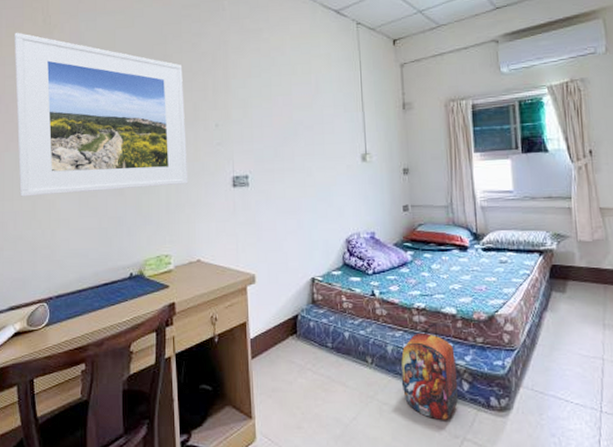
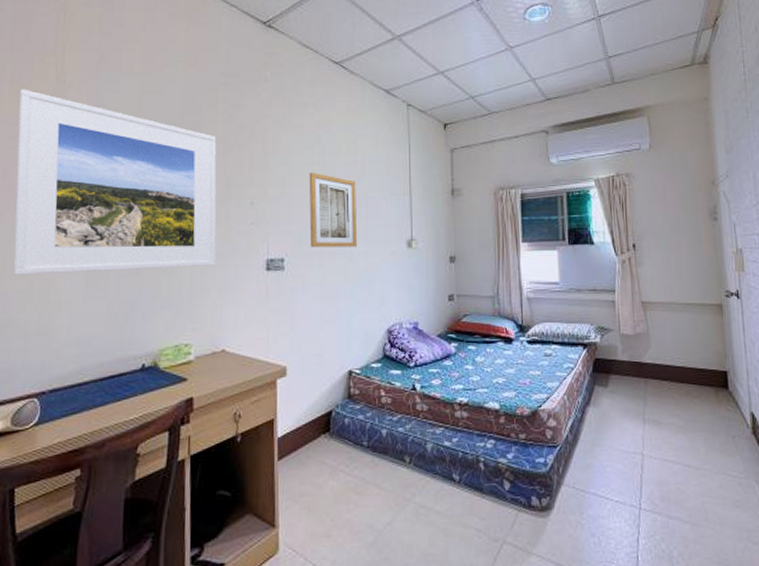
wall art: none [267,93,315,165] -> present [309,172,358,248]
backpack: present [401,324,459,420] -> none [440,419,499,522]

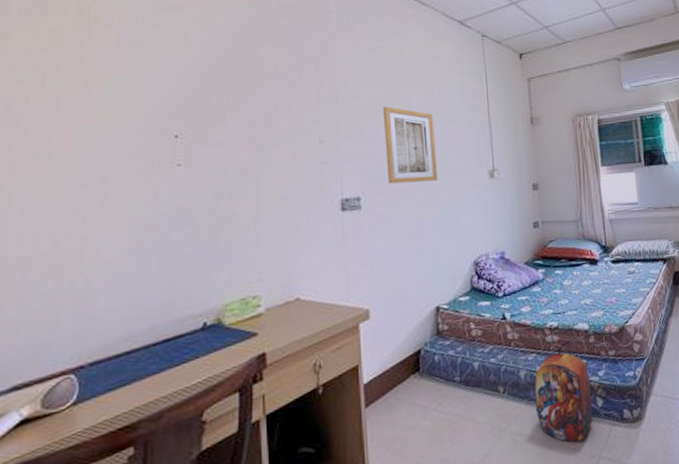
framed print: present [12,89,217,275] -> none [30,23,285,237]
backpack: none [440,419,499,522] -> present [535,342,593,442]

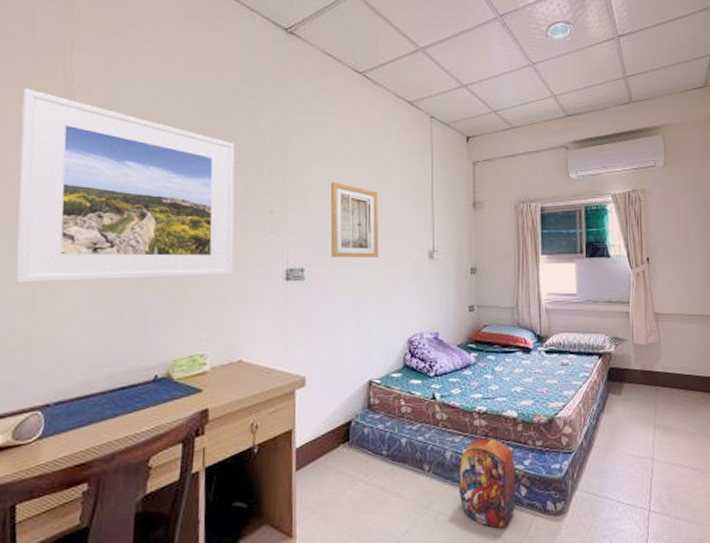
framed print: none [30,23,285,237] -> present [14,88,235,283]

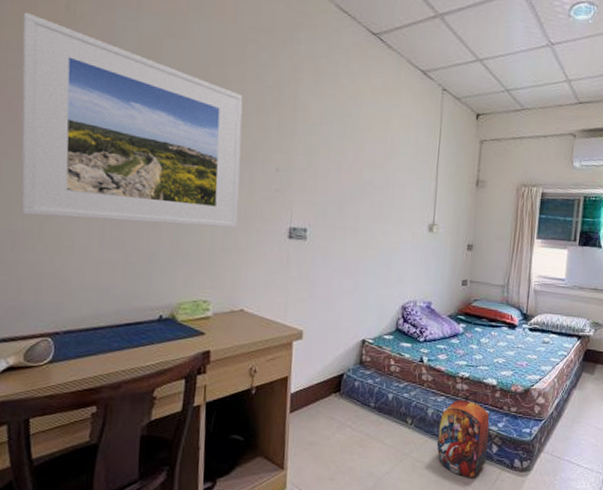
wall art: present [330,182,379,258] -> none [334,145,385,225]

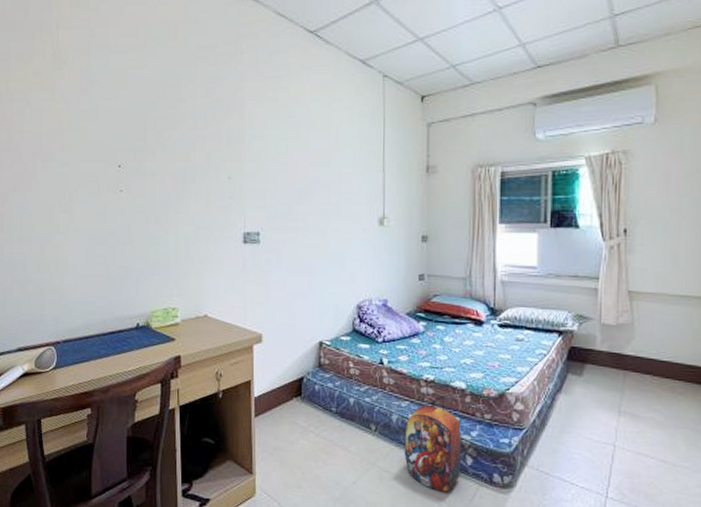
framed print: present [21,12,243,228] -> none [22,66,198,240]

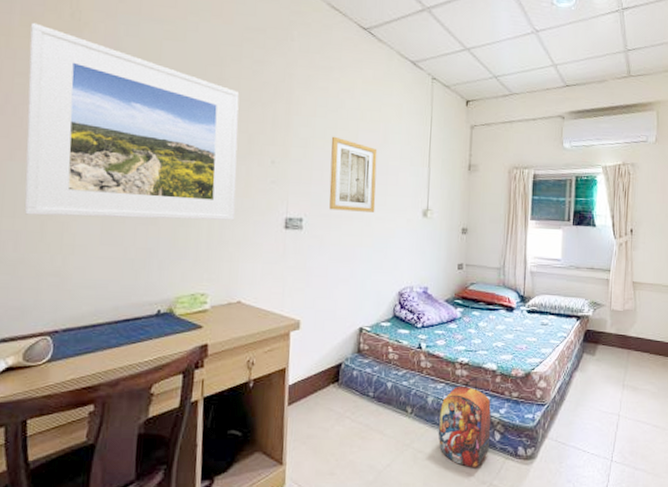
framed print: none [22,66,198,240] -> present [24,22,240,221]
wall art: none [283,147,330,223] -> present [329,136,378,213]

